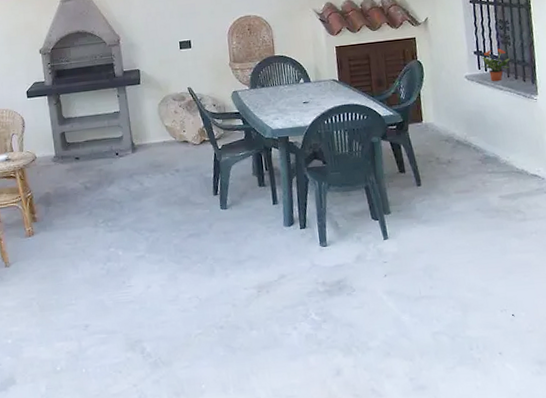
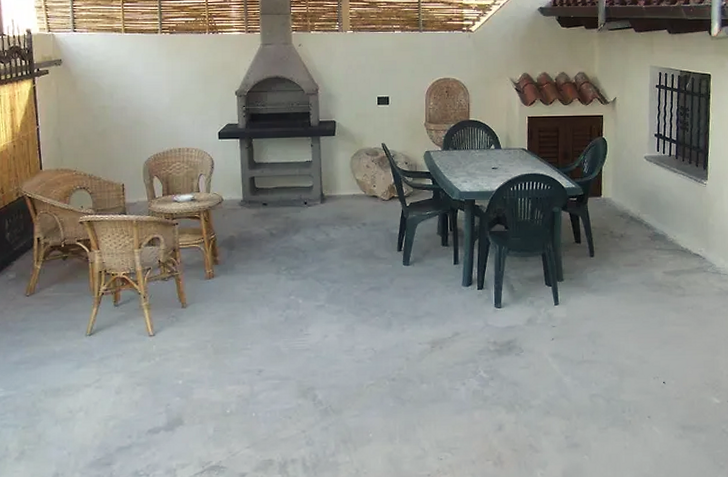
potted plant: present [480,48,510,82] -> none [659,133,686,165]

